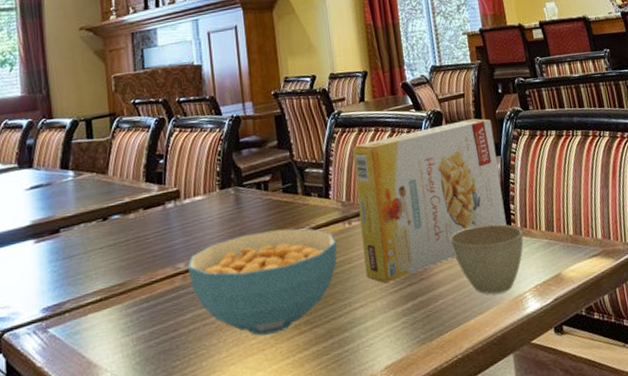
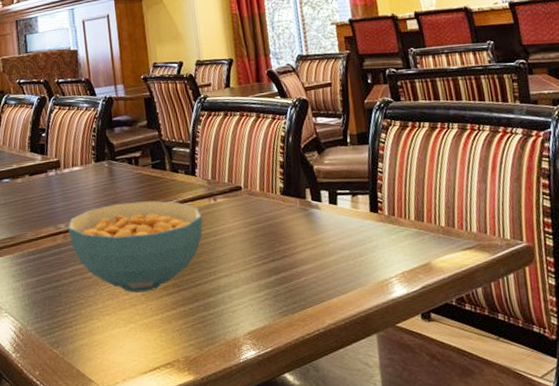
cereal box: present [352,118,507,284] -> none [217,107,373,258]
cup: present [449,224,524,295] -> none [313,210,391,277]

